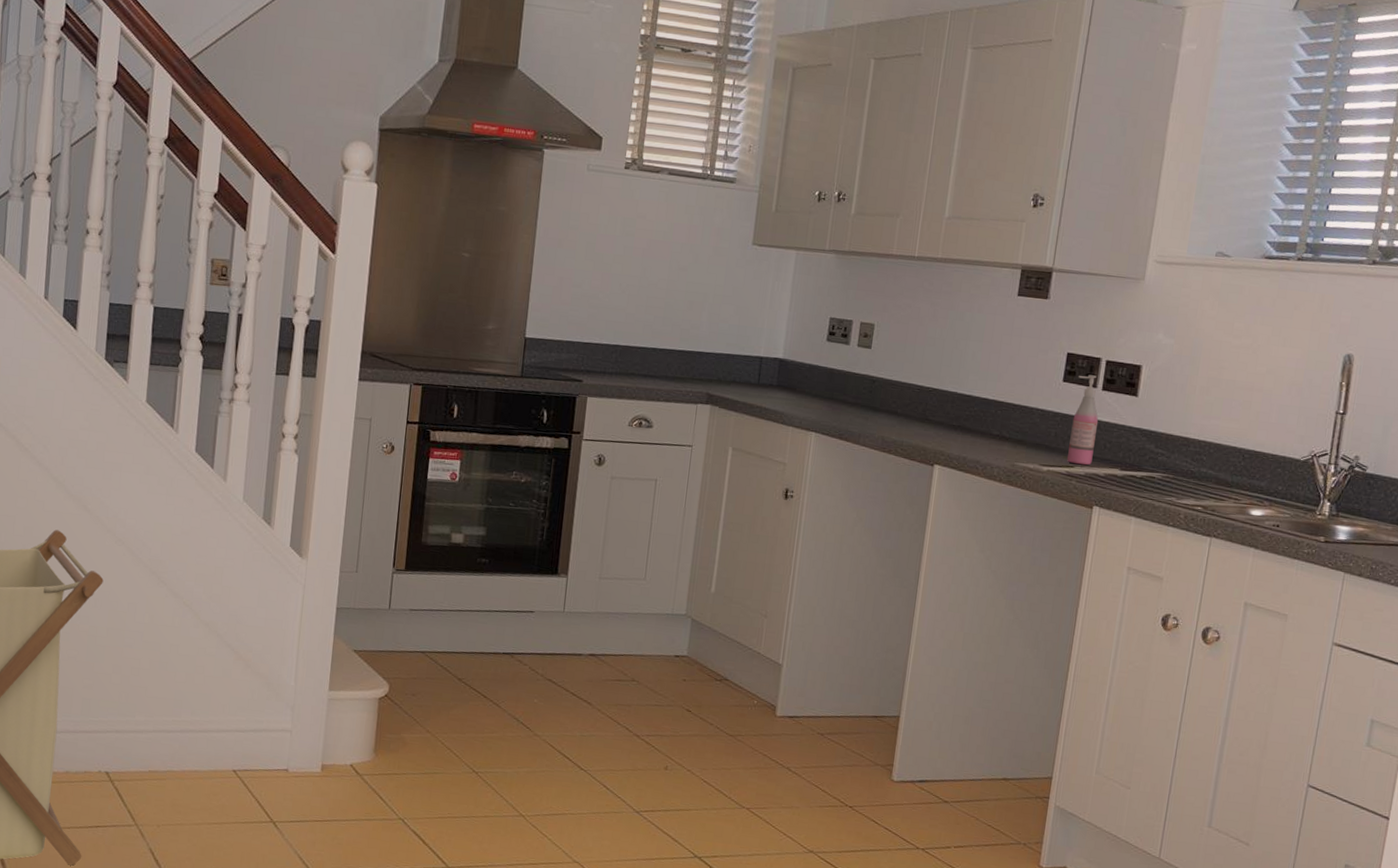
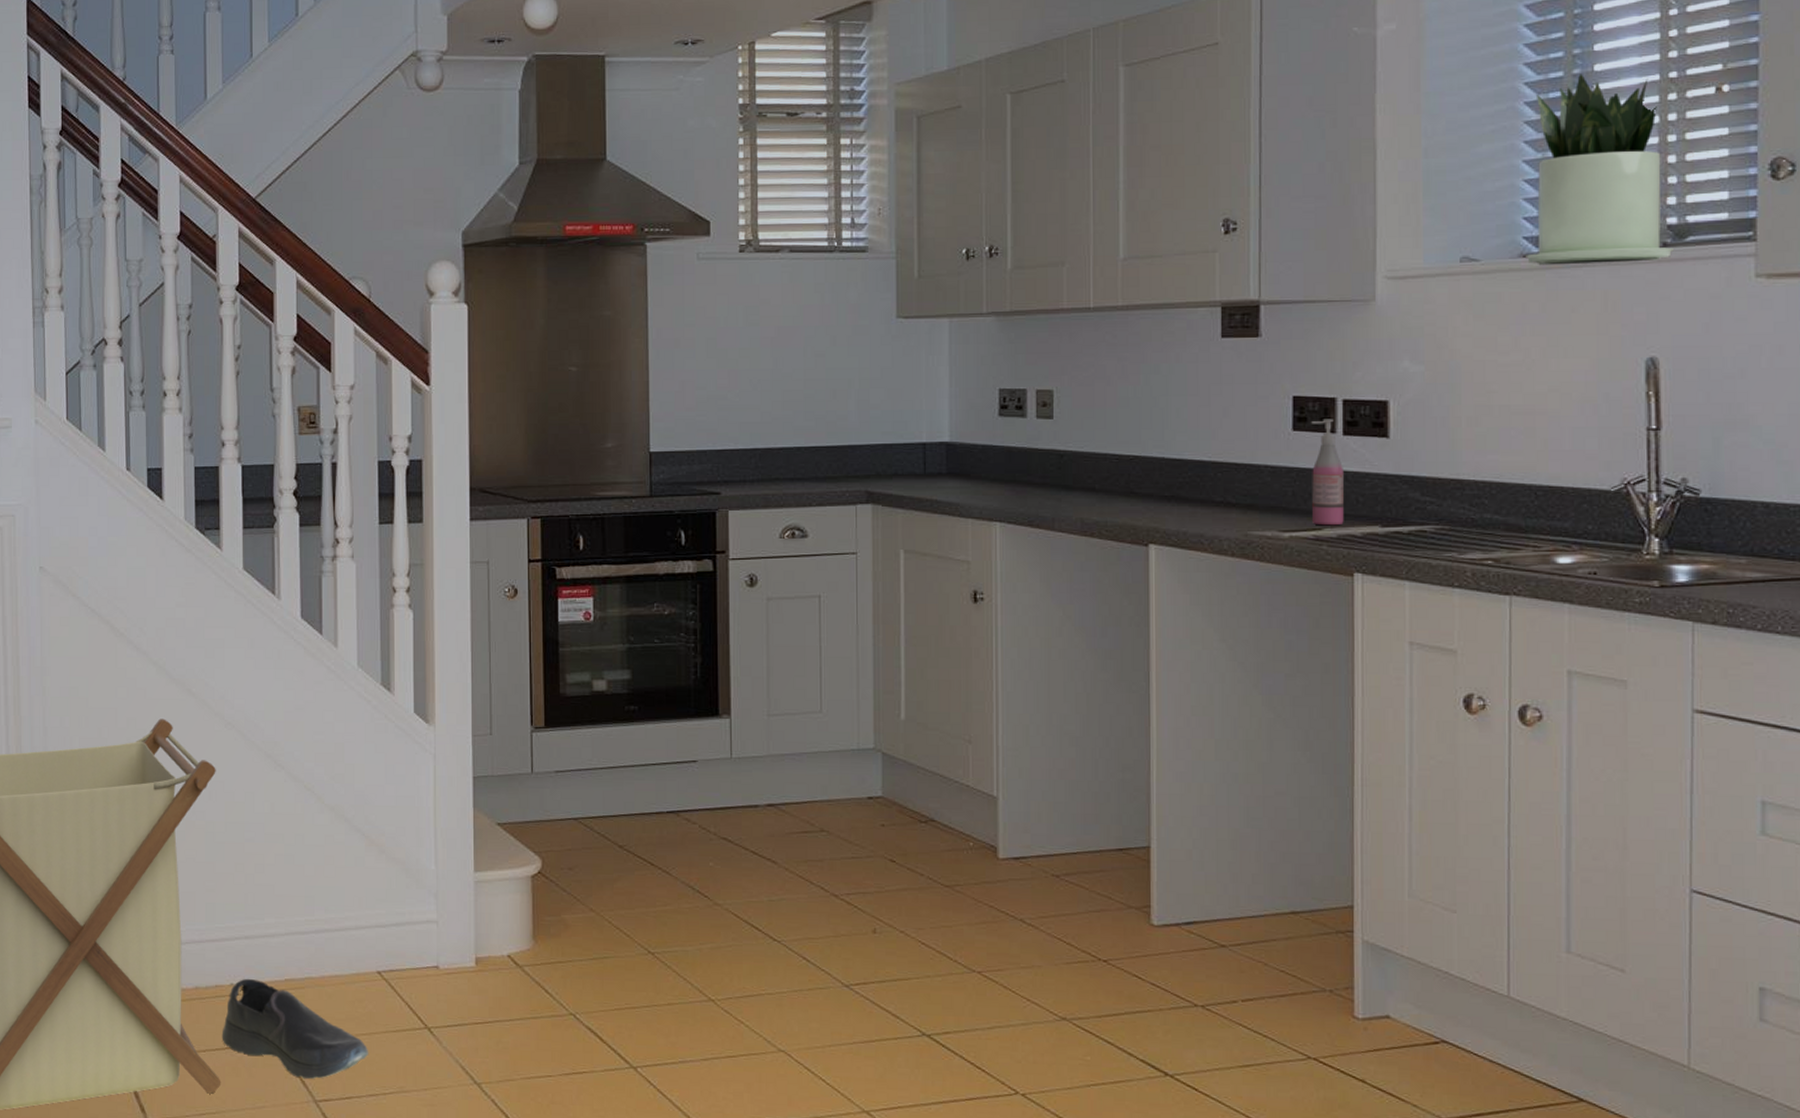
shoe: none [86,767,219,859] -> present [221,978,369,1079]
planter: none [1265,109,1387,276] -> present [1524,74,1675,267]

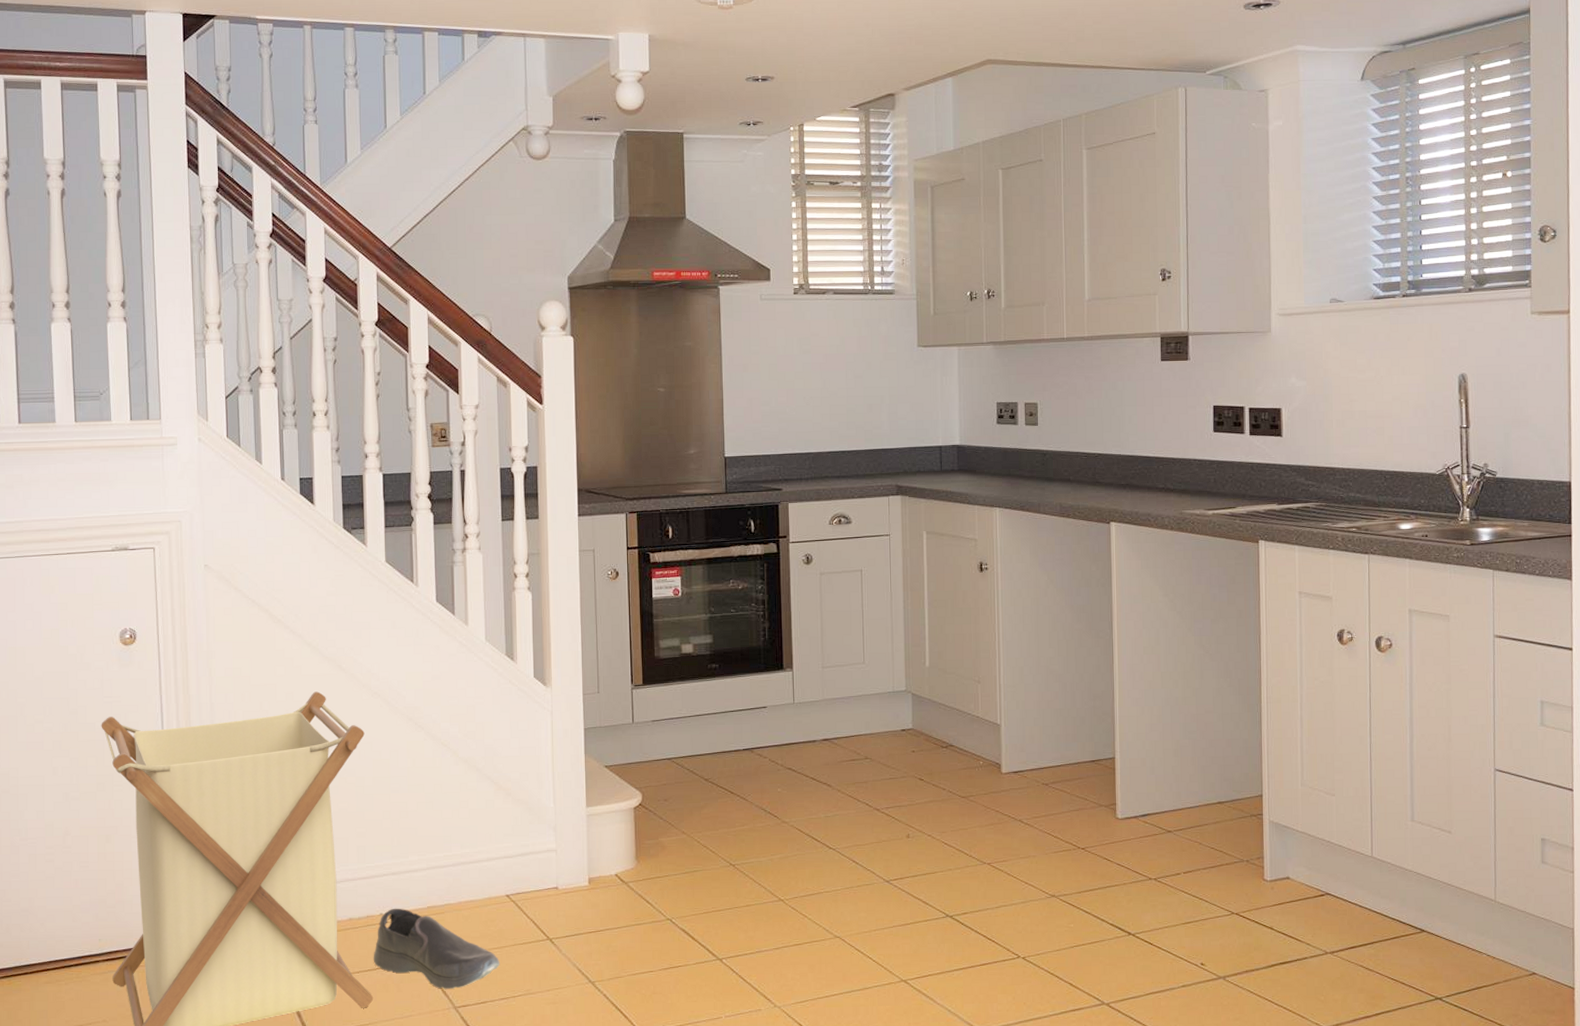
soap dispenser: present [1311,419,1345,526] -> none [1227,422,1252,505]
planter: present [1524,74,1675,267] -> none [1374,161,1477,306]

